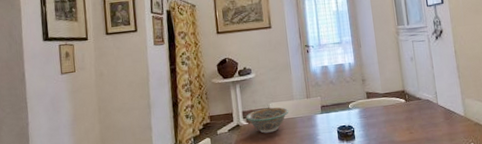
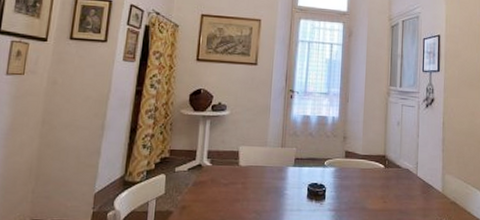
bowl: present [245,107,289,134] -> none [210,150,260,179]

